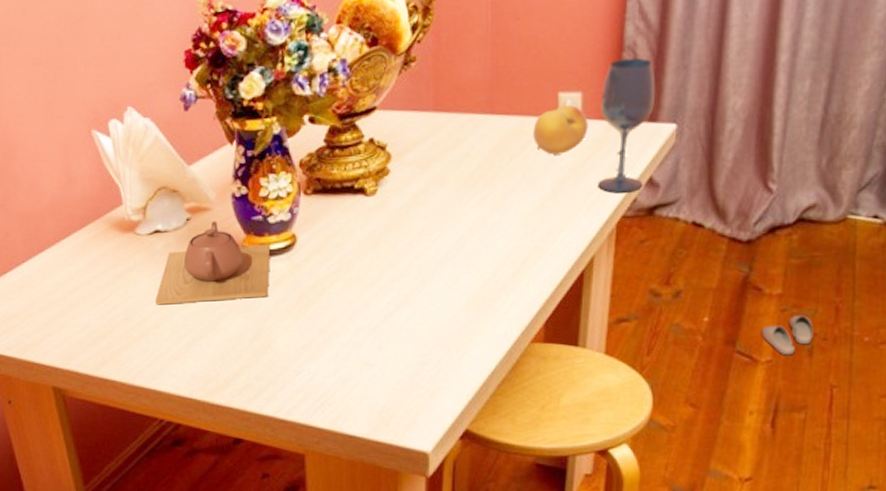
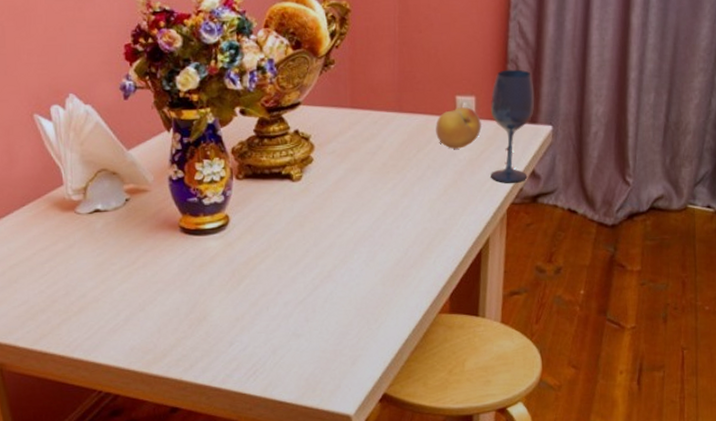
teapot: present [155,220,271,305] -> none [95,201,206,281]
slippers: present [762,315,813,356] -> none [626,288,667,323]

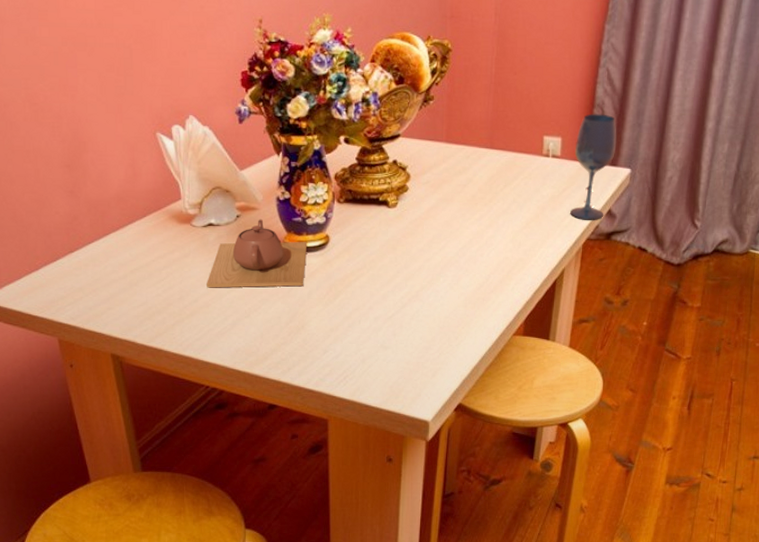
teapot: none [95,201,206,281] -> present [207,219,308,288]
fruit: present [436,107,481,149] -> none [523,147,565,186]

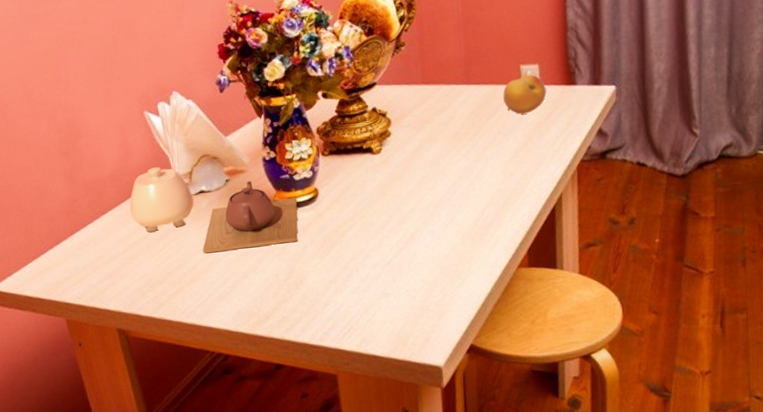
sugar bowl: none [133,193,202,260] -> present [129,167,194,233]
fruit: none [523,147,565,186] -> present [503,75,547,115]
wineglass: present [570,114,617,220] -> none [553,36,597,142]

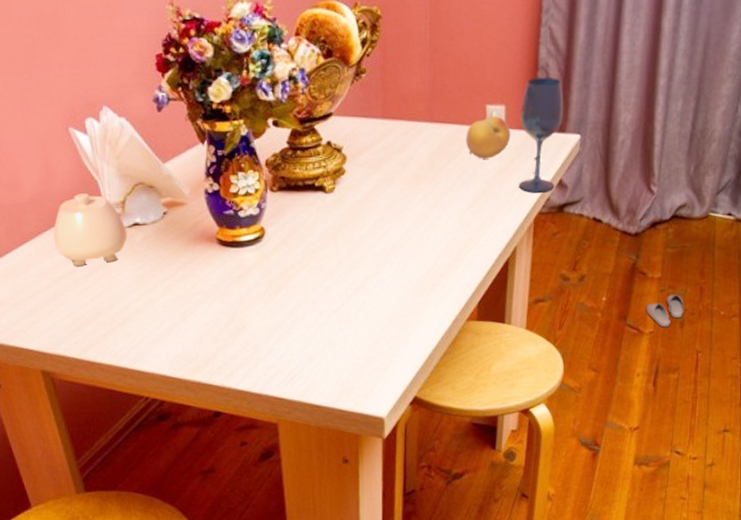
teapot: present [203,180,298,254] -> none [137,214,242,293]
wineglass: none [553,36,597,142] -> present [519,77,564,193]
slippers: none [703,233,744,267] -> present [646,295,684,328]

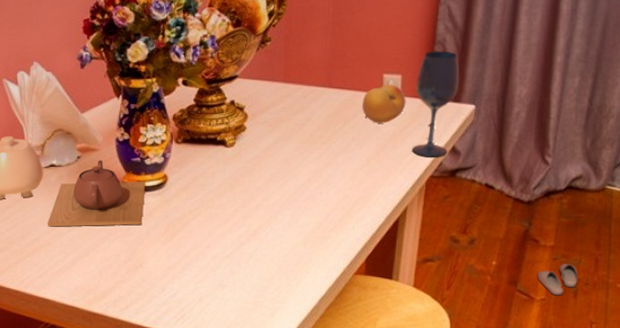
teapot: none [137,214,242,293] -> present [48,159,146,227]

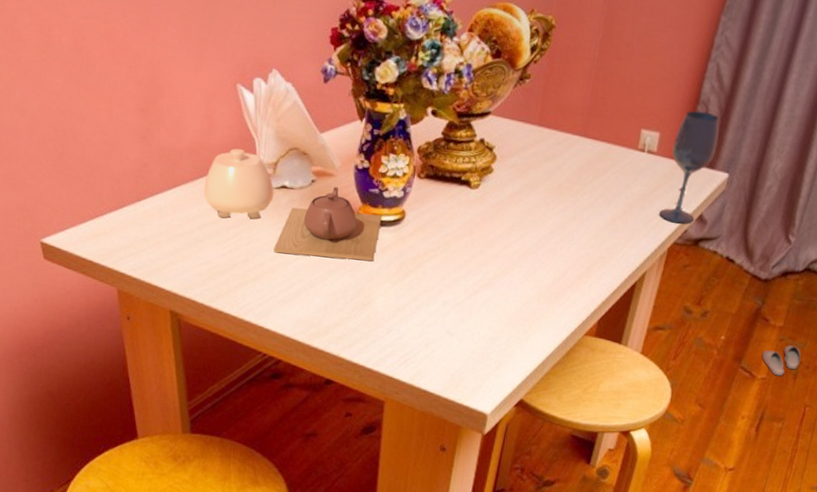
fruit: present [362,85,406,123] -> none [615,141,661,182]

